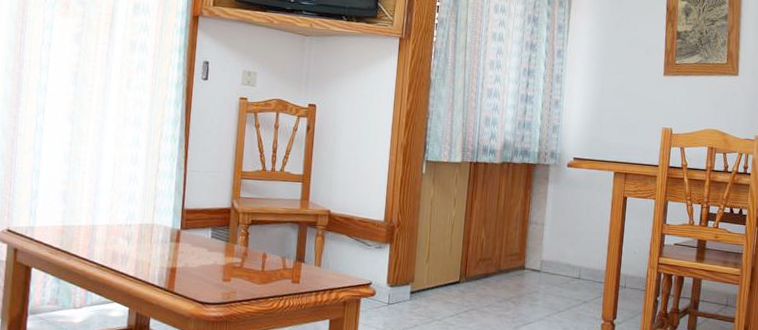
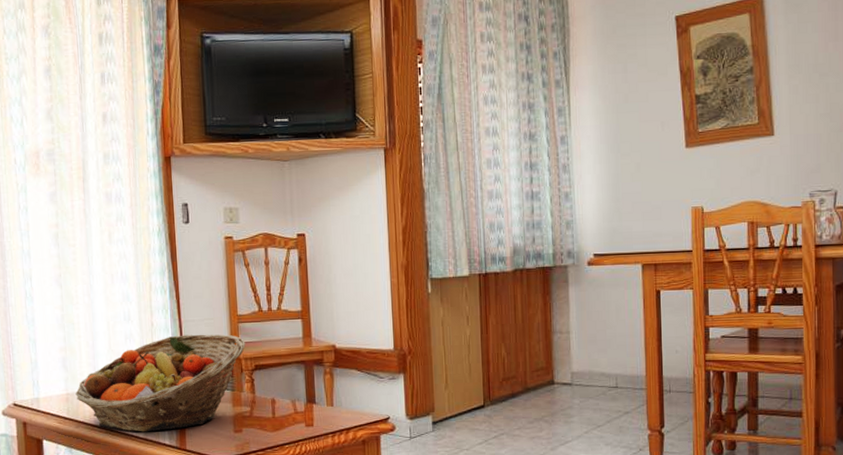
fruit basket: none [72,183,246,272] -> present [75,334,246,432]

